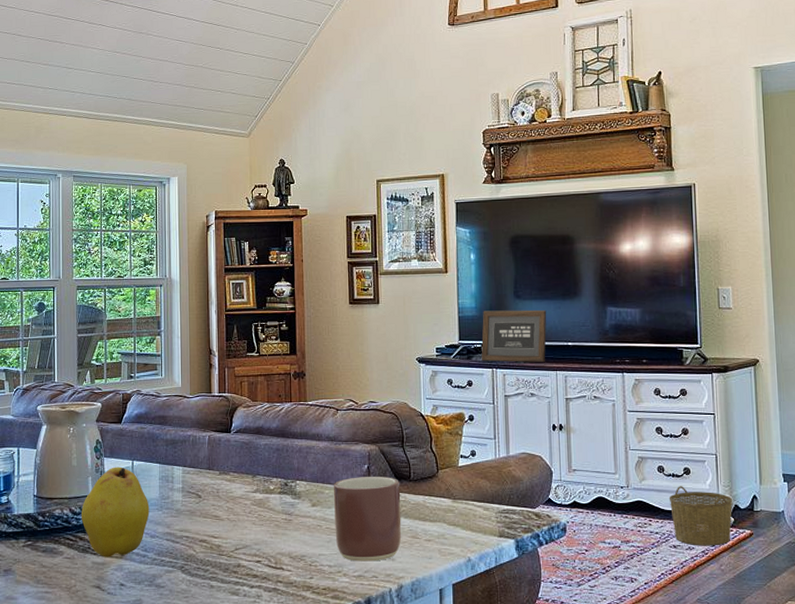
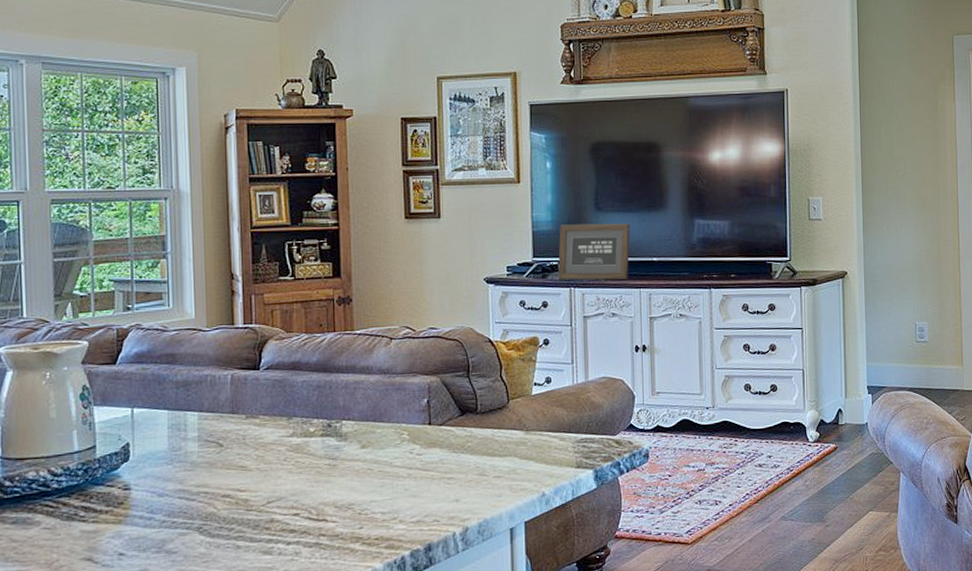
fruit: present [81,467,150,557] -> none [63,416,156,524]
mug: present [333,477,402,562] -> none [386,410,467,506]
basket: present [669,486,733,546] -> none [755,403,819,463]

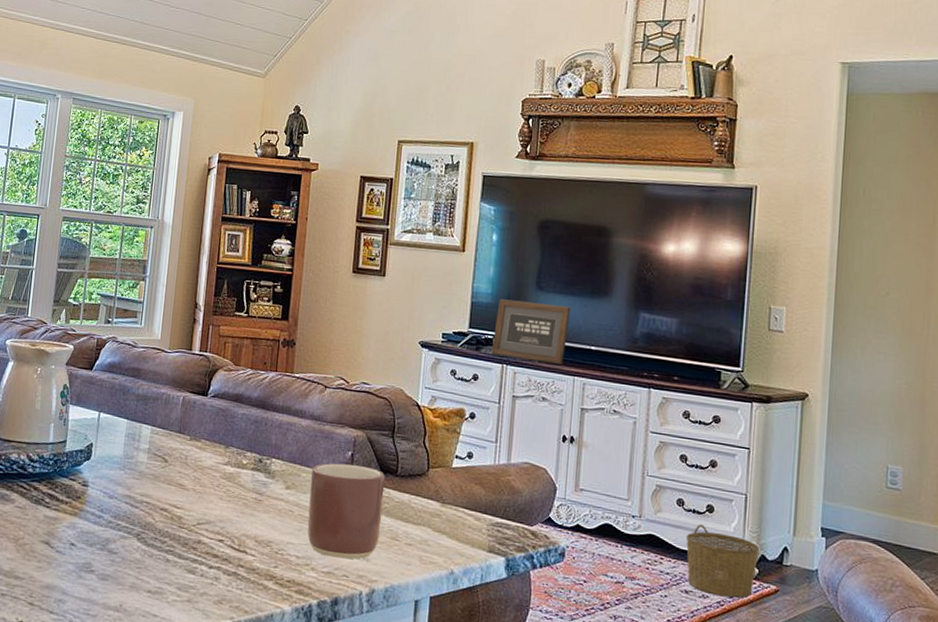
mug: none [386,410,467,506] -> present [307,463,386,560]
basket: none [755,403,819,463] -> present [686,524,760,598]

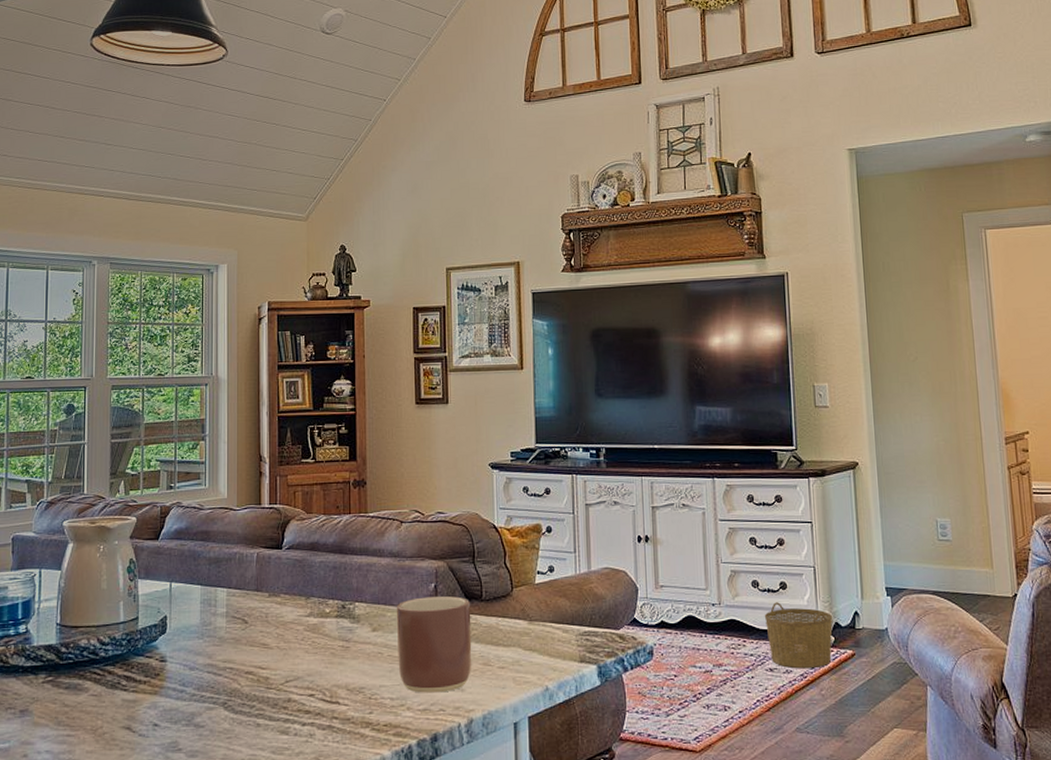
picture frame: present [491,299,571,366] -> none [559,409,631,468]

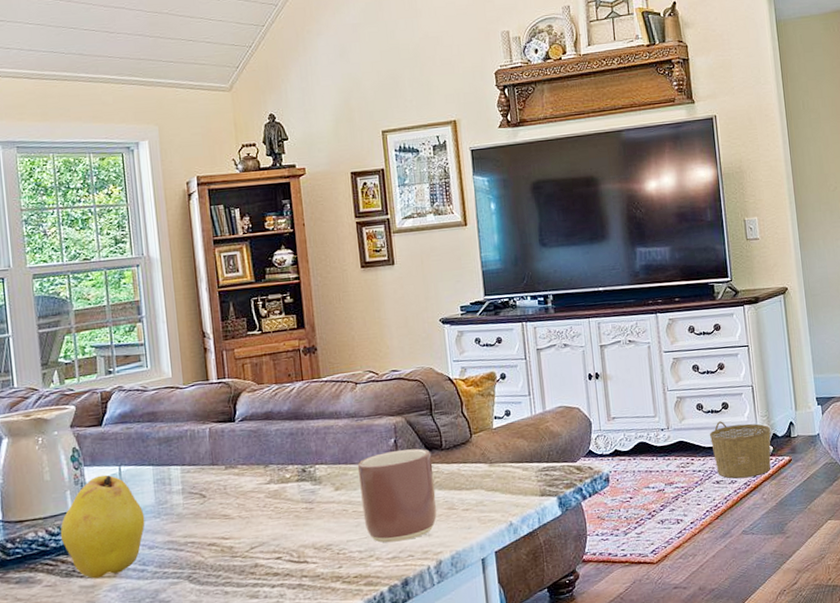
fruit: none [110,589,189,694] -> present [60,474,145,579]

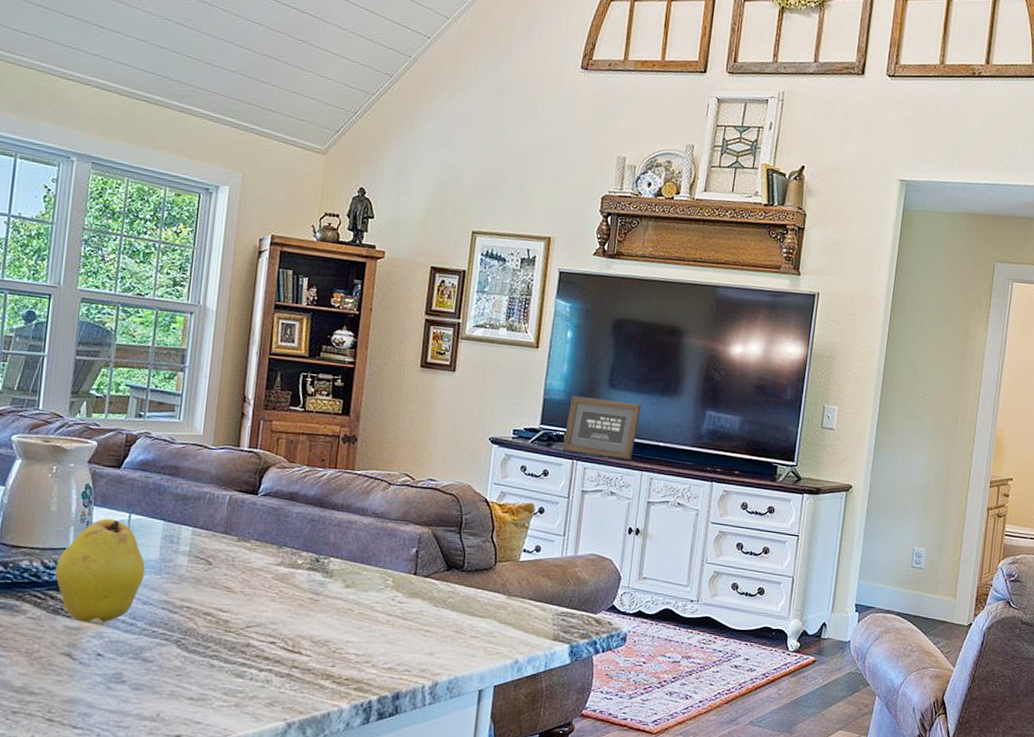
mug: present [357,448,437,543] -> none [367,560,451,655]
picture frame: none [508,256,577,316] -> present [562,396,642,461]
basket: present [709,421,771,479] -> none [738,605,803,670]

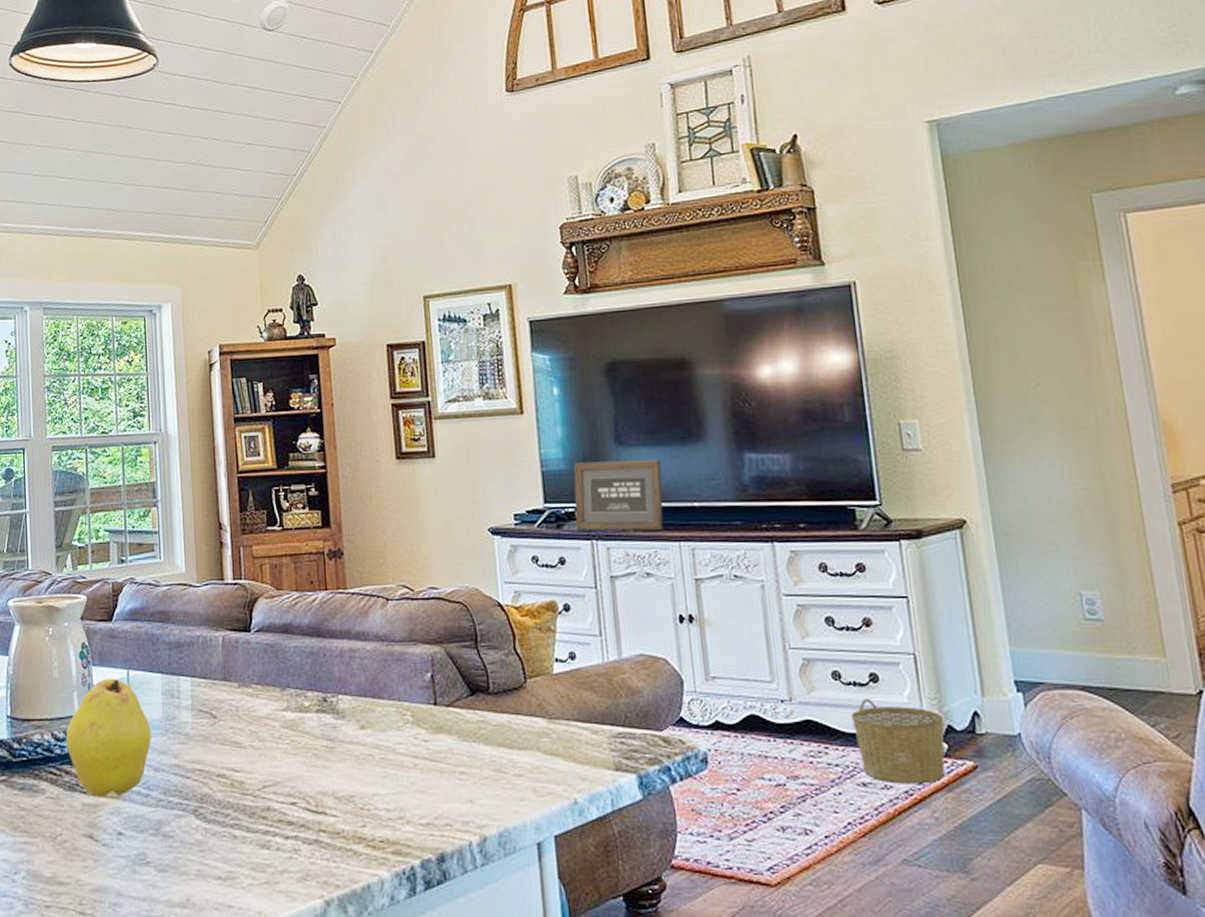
basket: none [738,605,803,670] -> present [850,699,945,784]

